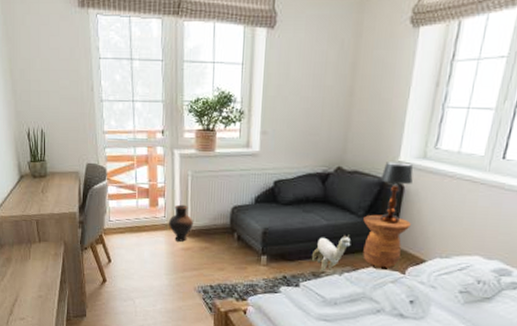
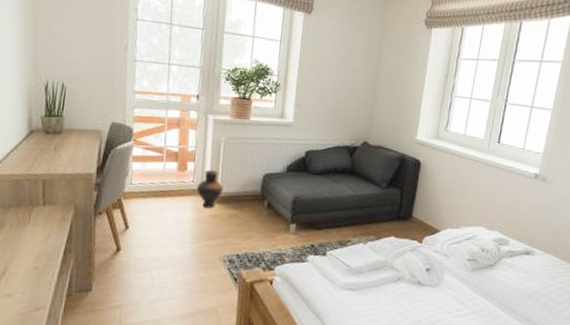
plush toy: present [312,234,351,273] -> none [339,205,375,241]
side table: present [363,214,411,268] -> none [385,186,427,237]
table lamp: present [379,162,414,224] -> none [400,139,428,196]

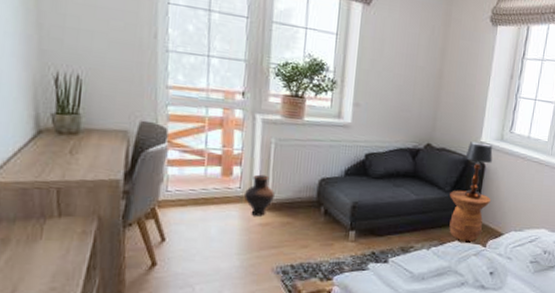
side table: none [385,186,427,237] -> present [449,190,491,242]
table lamp: none [400,139,428,196] -> present [464,141,493,199]

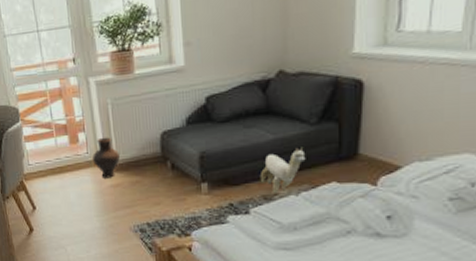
plush toy: none [401,209,439,247] -> present [261,147,306,195]
side table: present [449,190,491,242] -> none [317,119,377,181]
table lamp: present [464,141,493,199] -> none [333,53,373,128]

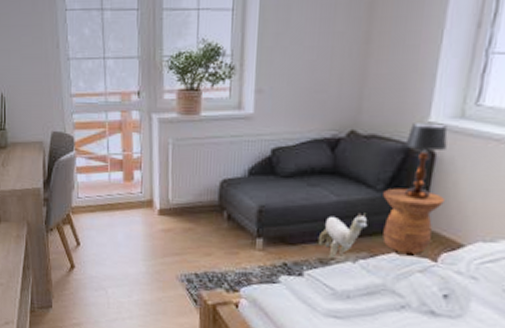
vase: present [93,137,120,178] -> none [146,178,175,222]
side table: none [317,119,377,181] -> present [383,188,445,254]
table lamp: none [333,53,373,128] -> present [404,123,448,200]

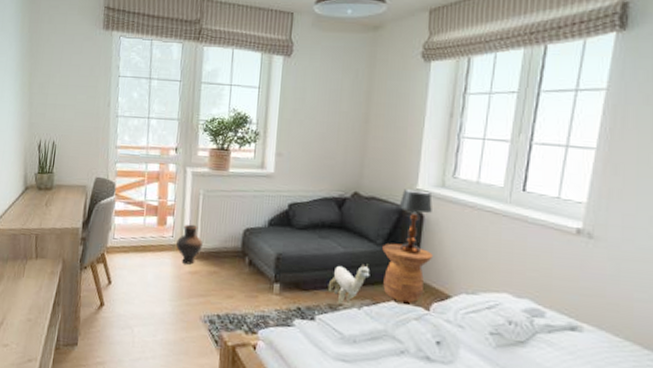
vase: none [146,178,175,222] -> present [176,224,203,265]

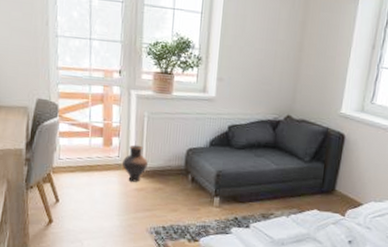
plush toy: present [329,264,370,305] -> none [262,178,298,214]
side table: present [382,243,433,303] -> none [308,160,350,211]
table lamp: present [399,189,433,254] -> none [323,113,353,170]

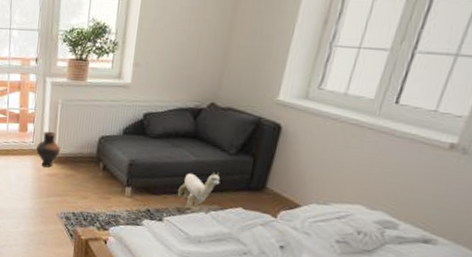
plush toy: none [262,178,298,214] -> present [178,172,220,209]

